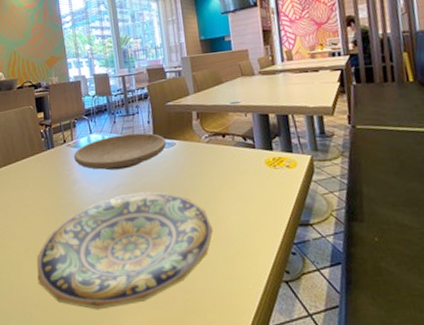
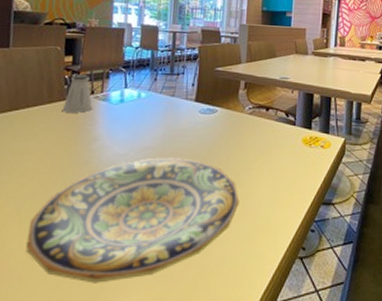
saltshaker: none [43,127,67,162] -> present [62,75,93,113]
plate: present [73,133,167,171] -> none [99,94,208,131]

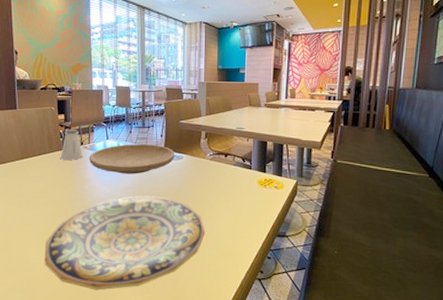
plate: none [99,94,208,131] -> present [88,144,175,174]

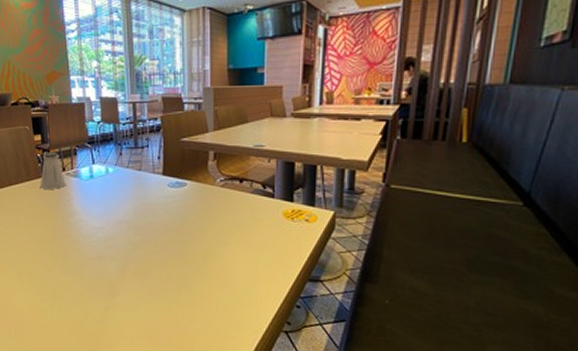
plate: present [44,196,205,291] -> none [30,231,217,339]
plate: present [88,144,175,174] -> none [73,169,177,206]

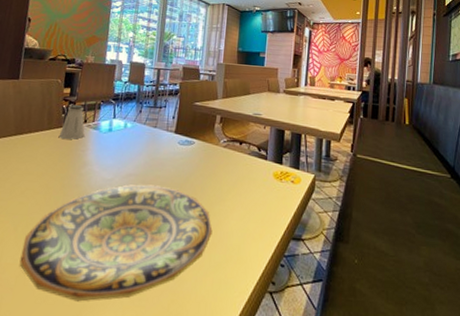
plate: none [30,231,217,339] -> present [19,184,213,302]

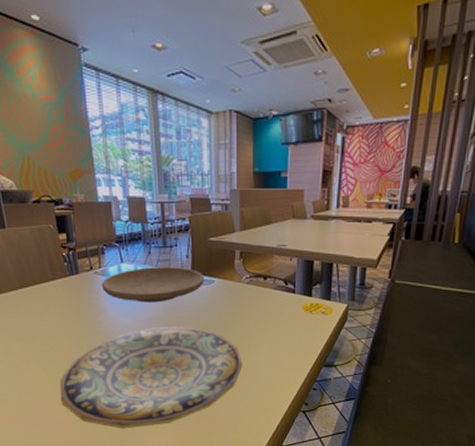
saltshaker: present [58,105,85,139] -> none [66,252,94,288]
plate: none [90,124,187,159] -> present [101,267,205,303]

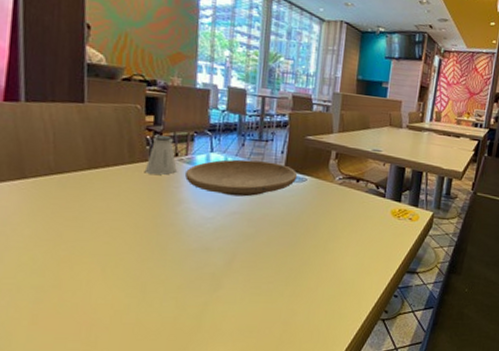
plate: present [59,326,243,429] -> none [112,223,326,336]
saltshaker: none [66,252,94,288] -> present [144,135,177,175]

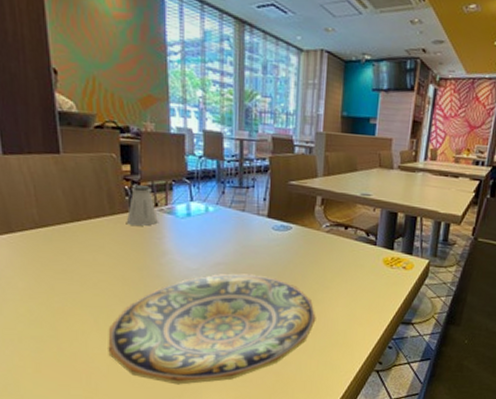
plate: none [112,223,326,336] -> present [108,273,316,385]
plate: present [184,159,298,197] -> none [166,208,282,247]

